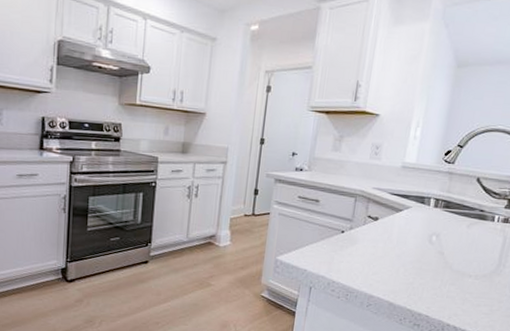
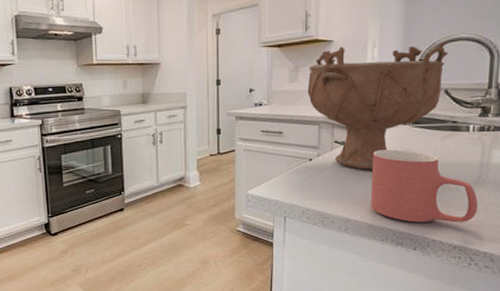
decorative bowl: none [348,121,485,249] -> present [307,41,449,170]
mug: none [394,230,494,310] -> present [371,149,478,223]

